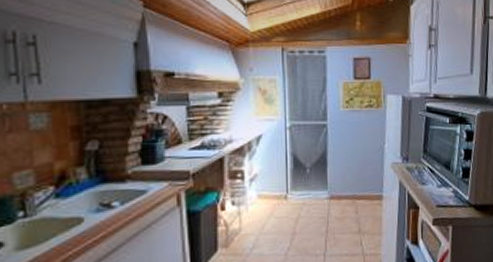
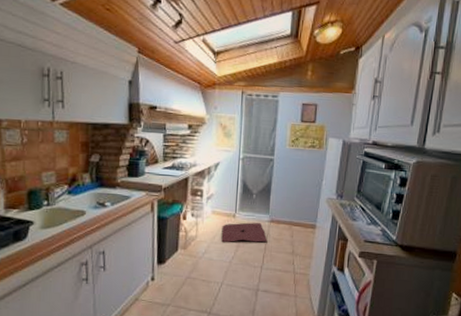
rug: none [272,202,329,231] -> present [221,222,268,242]

